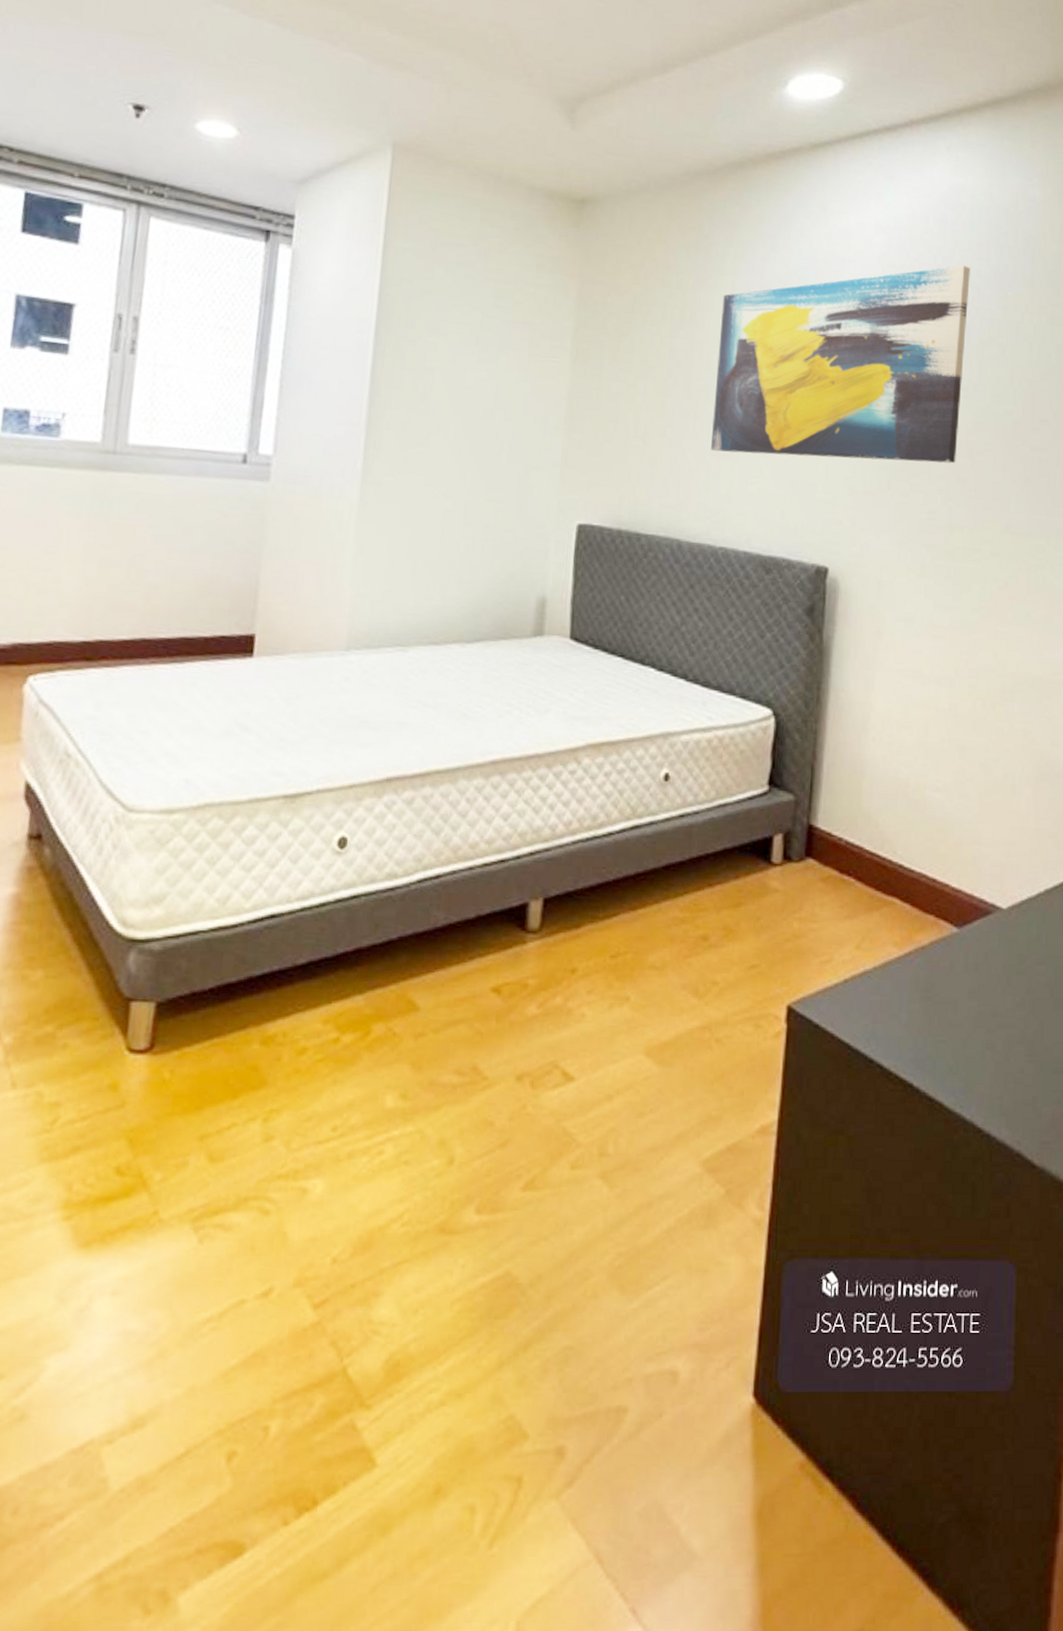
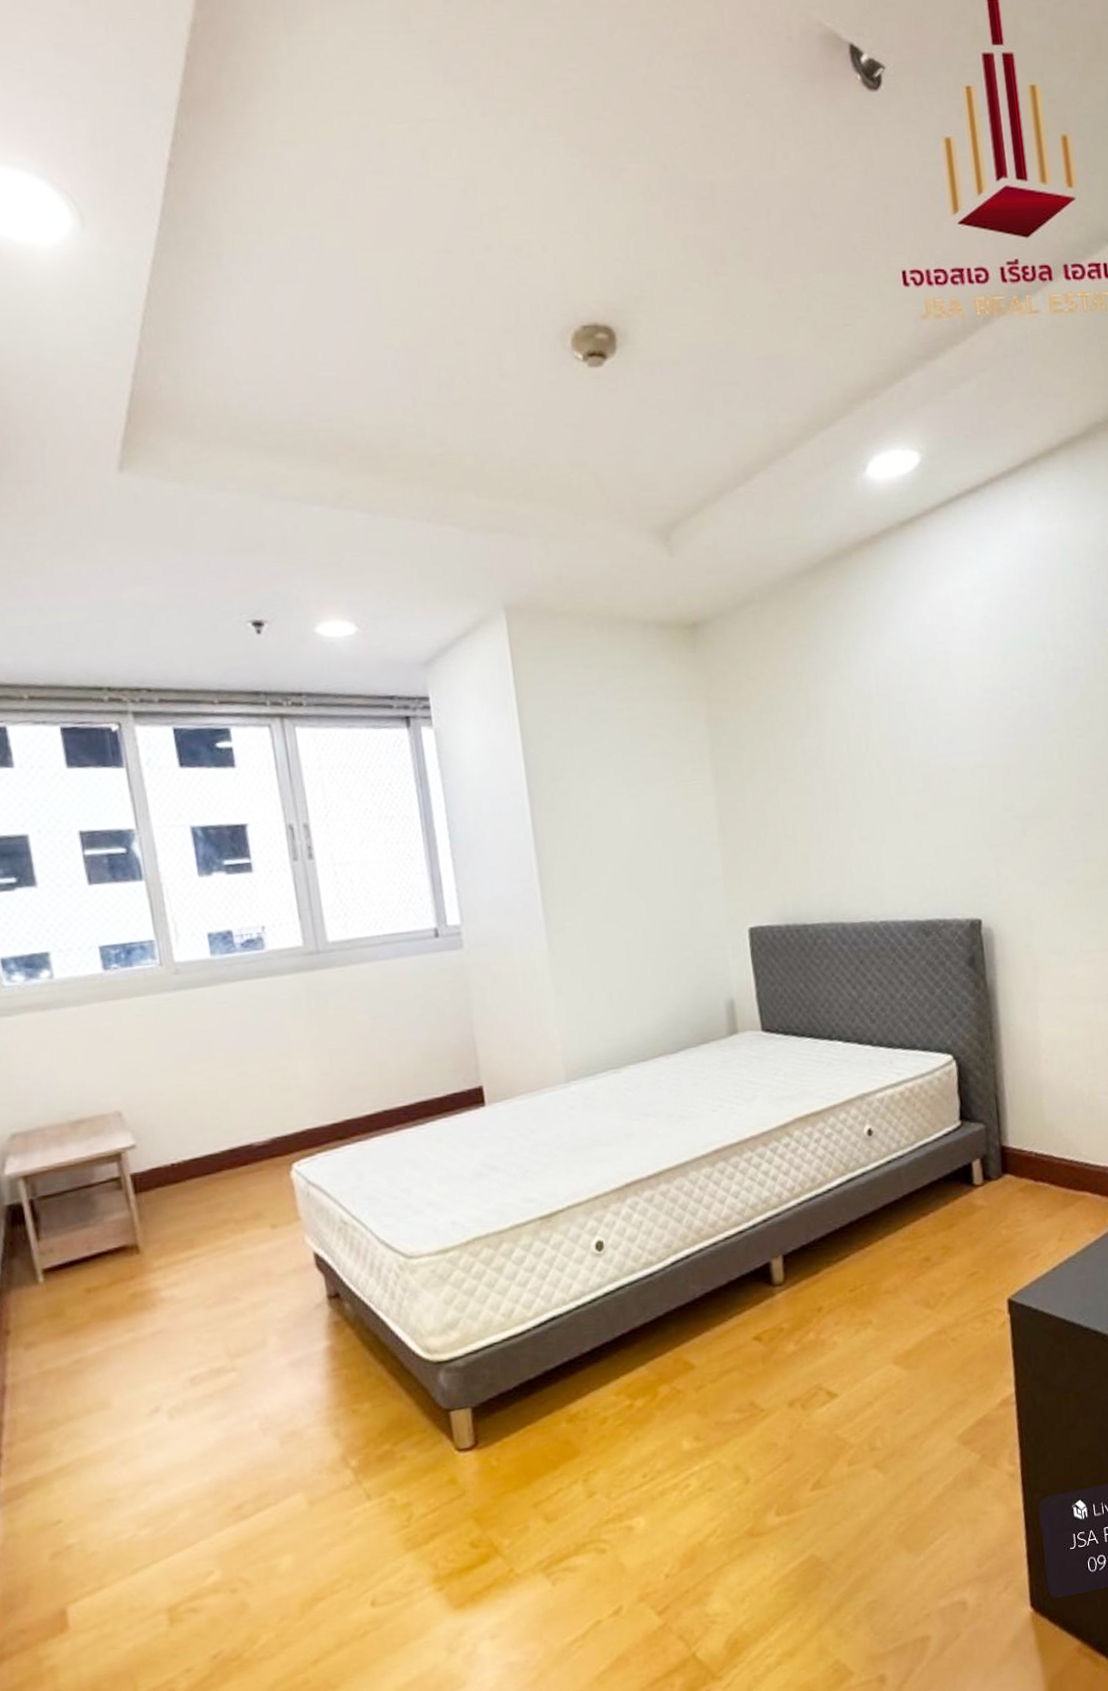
wall art: present [710,265,970,464] -> none [842,611,1082,836]

